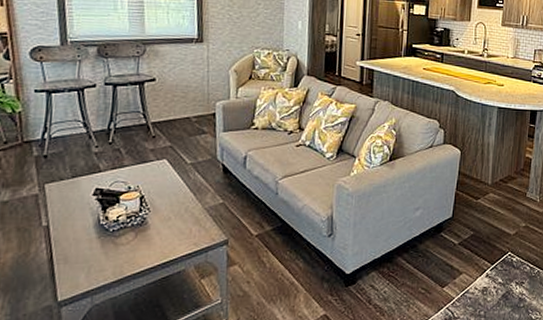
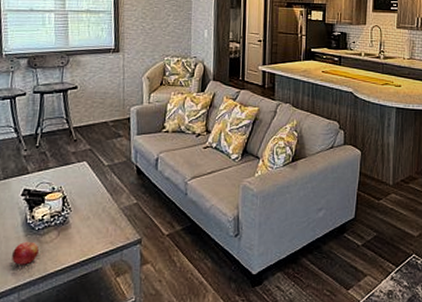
fruit: none [83,243,114,268] -> present [12,241,39,265]

